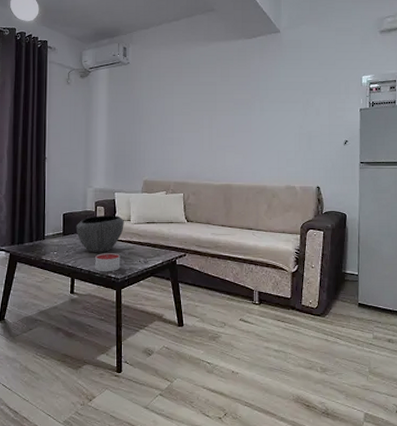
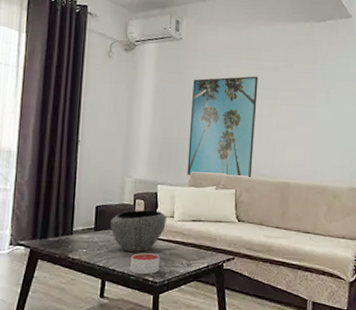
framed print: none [140,91,198,183] -> present [187,76,258,178]

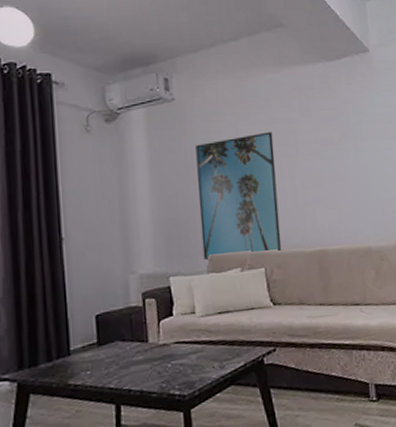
bowl: present [110,210,167,252] -> none [116,308,187,364]
candle: present [130,253,160,275] -> none [148,360,187,390]

